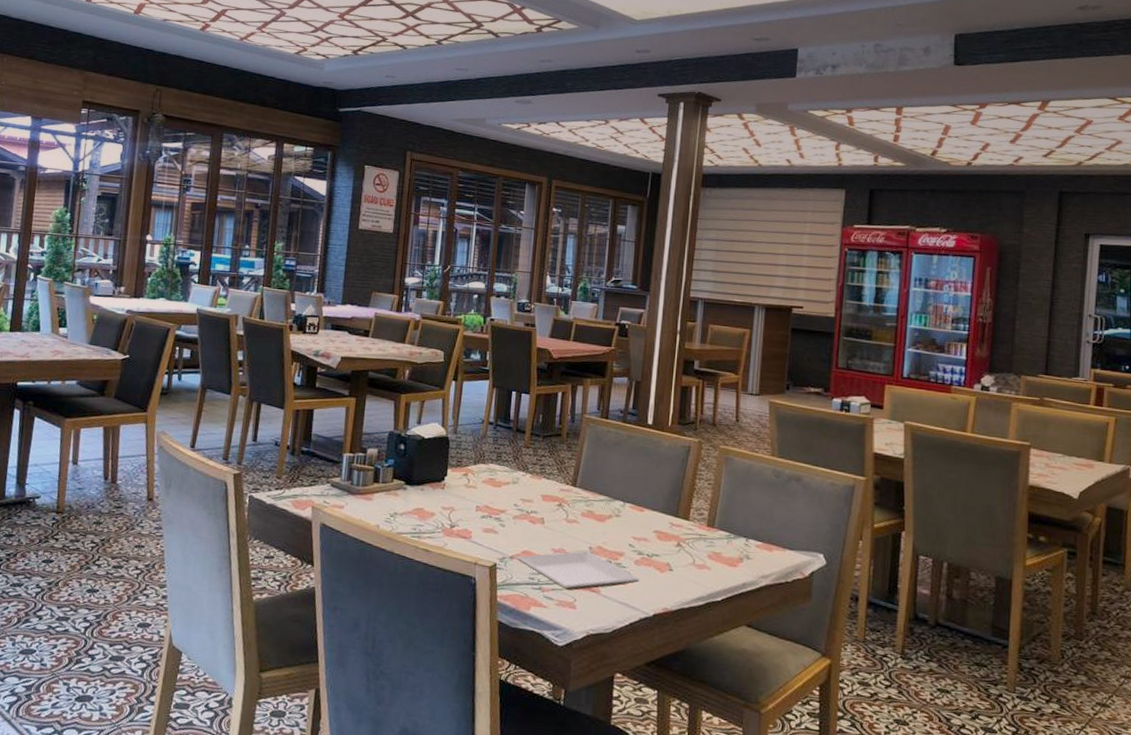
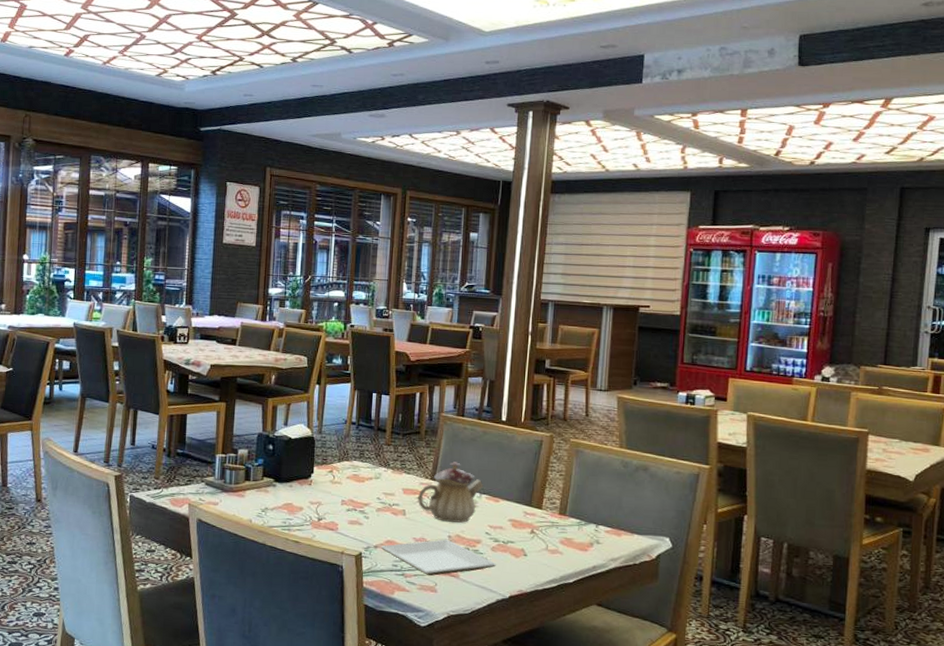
teapot: none [557,467,628,533] -> present [418,461,484,523]

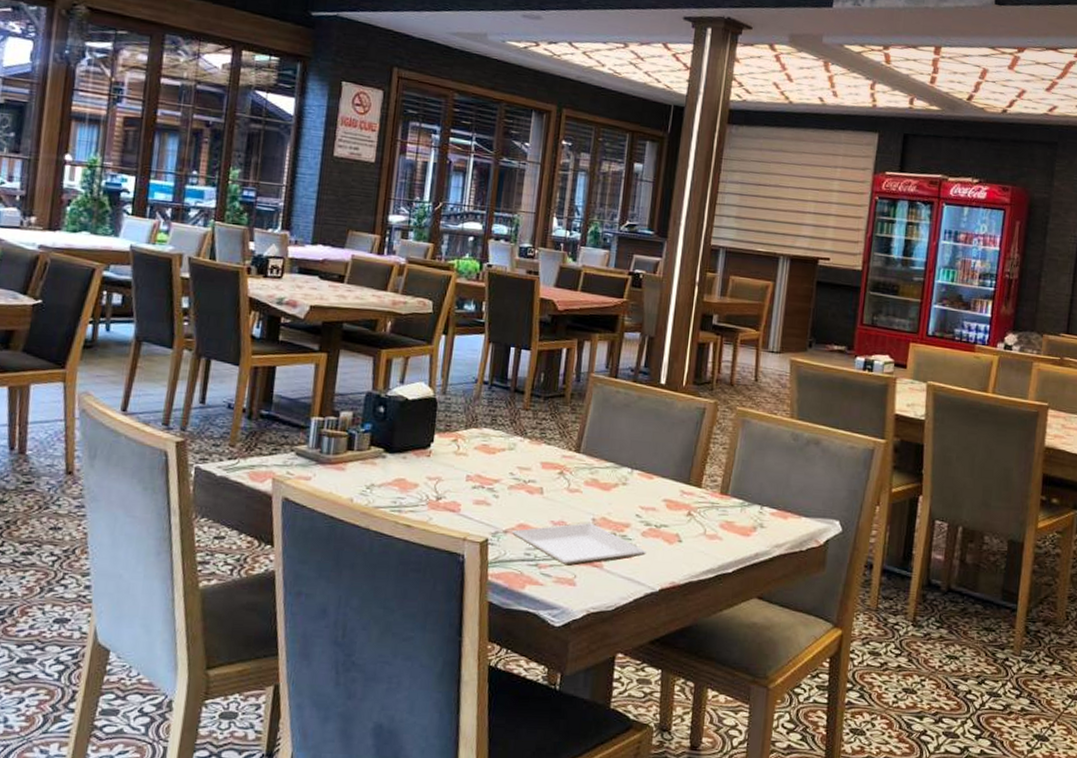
teapot: present [418,461,484,523] -> none [558,431,637,503]

